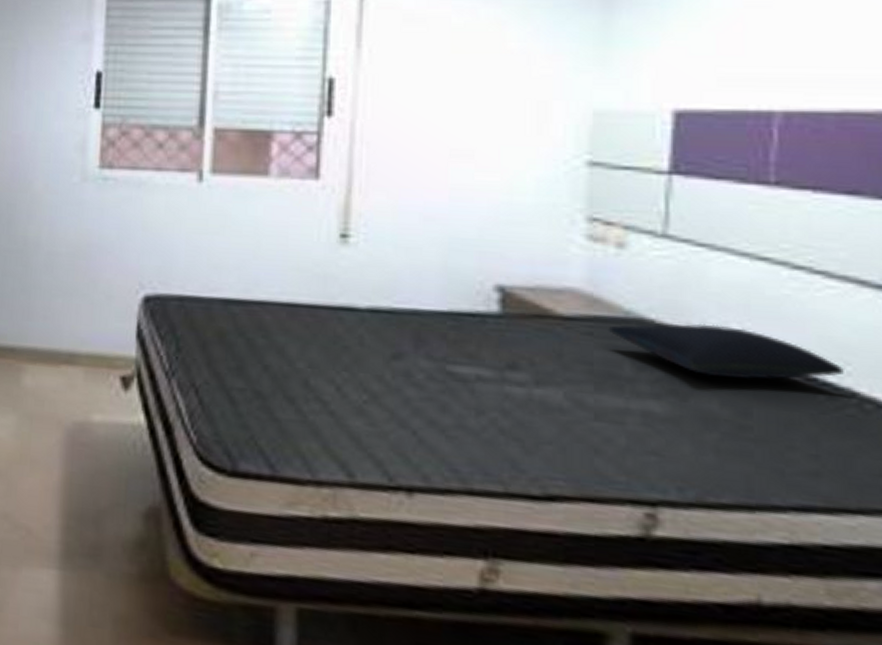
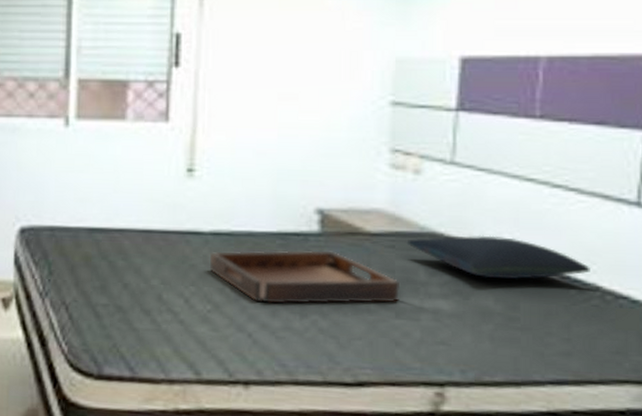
serving tray: none [365,331,599,402] -> present [209,250,399,304]

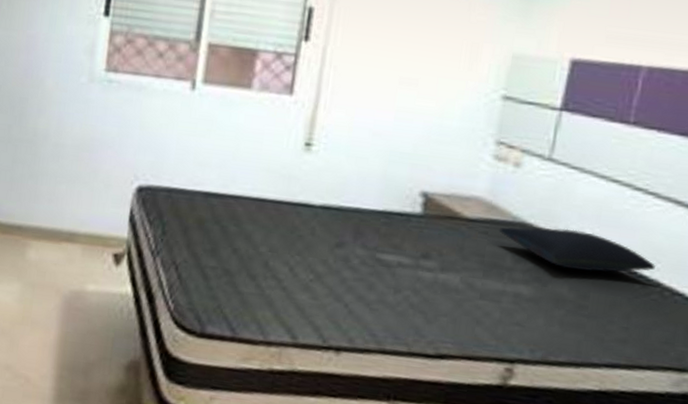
serving tray: present [209,250,399,304] -> none [315,224,488,285]

